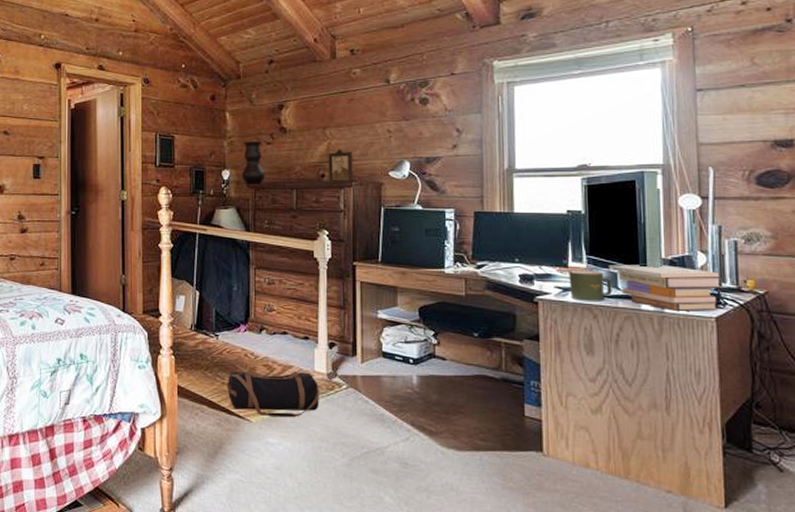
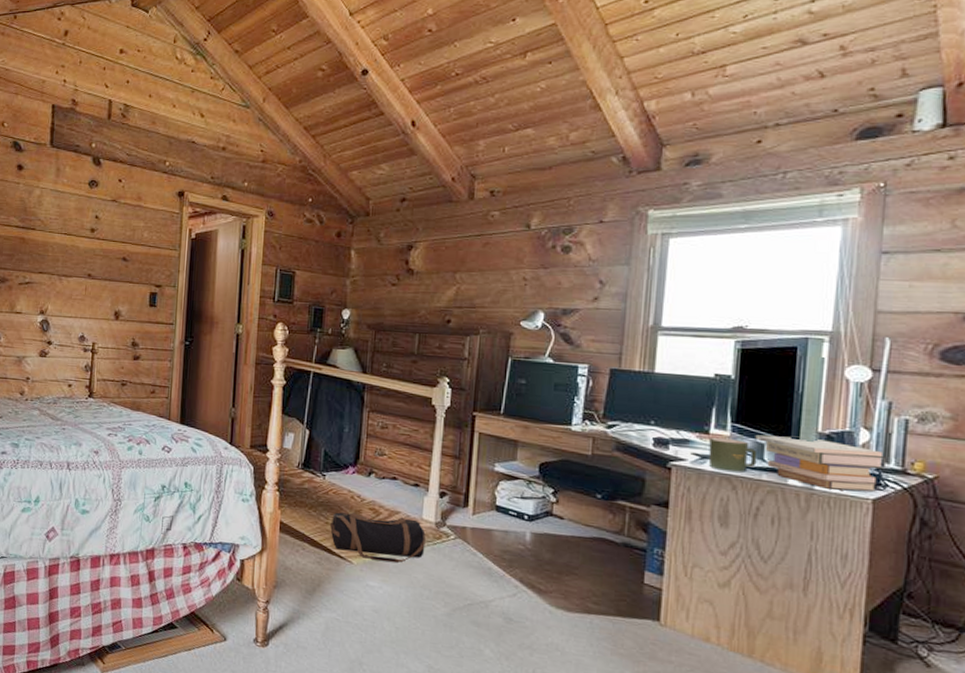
vase: present [241,141,266,185] -> none [362,281,388,327]
photo frame: present [328,148,357,184] -> none [454,294,485,332]

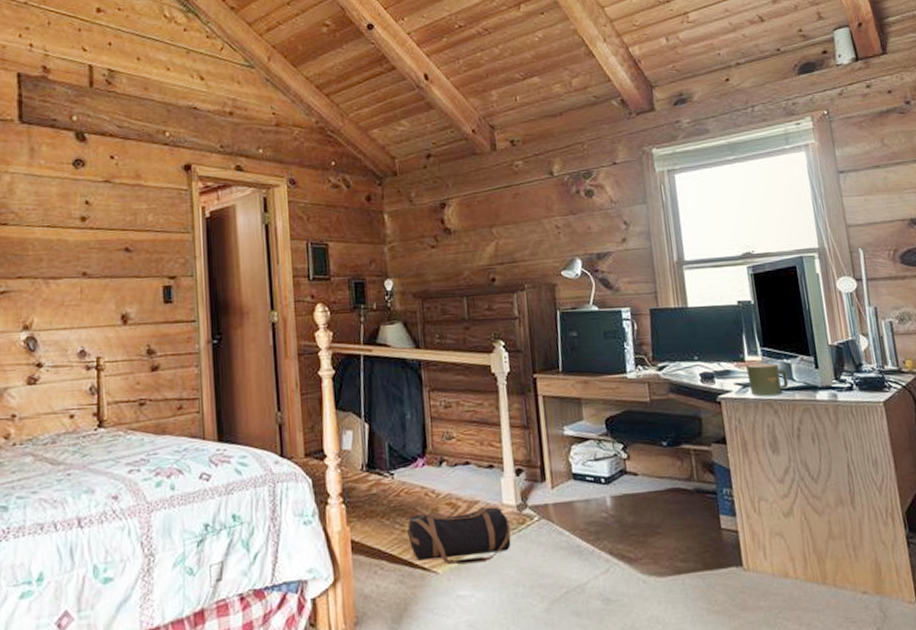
books: present [755,434,884,492] -> none [782,350,884,399]

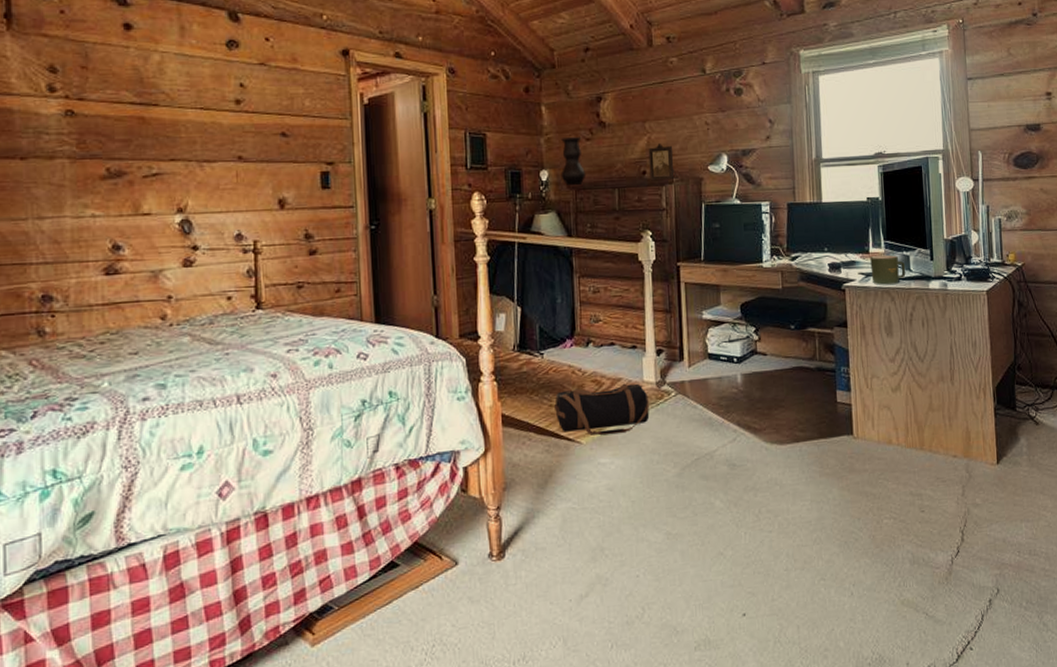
vase: none [405,245,433,296] -> present [560,137,586,186]
photo frame: none [496,248,529,289] -> present [648,142,677,181]

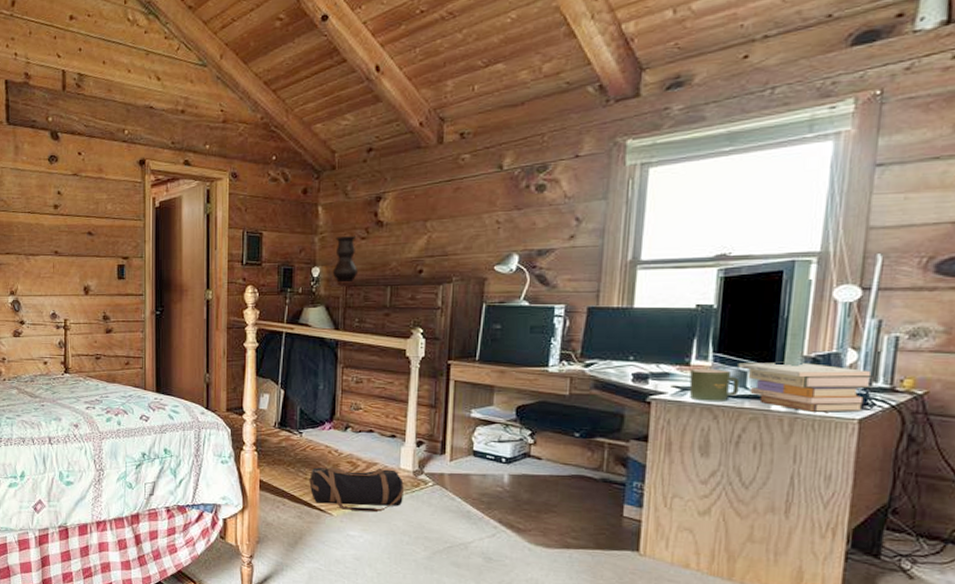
photo frame: present [648,142,677,181] -> none [426,242,458,280]
books: none [902,244,990,288] -> present [738,362,872,413]

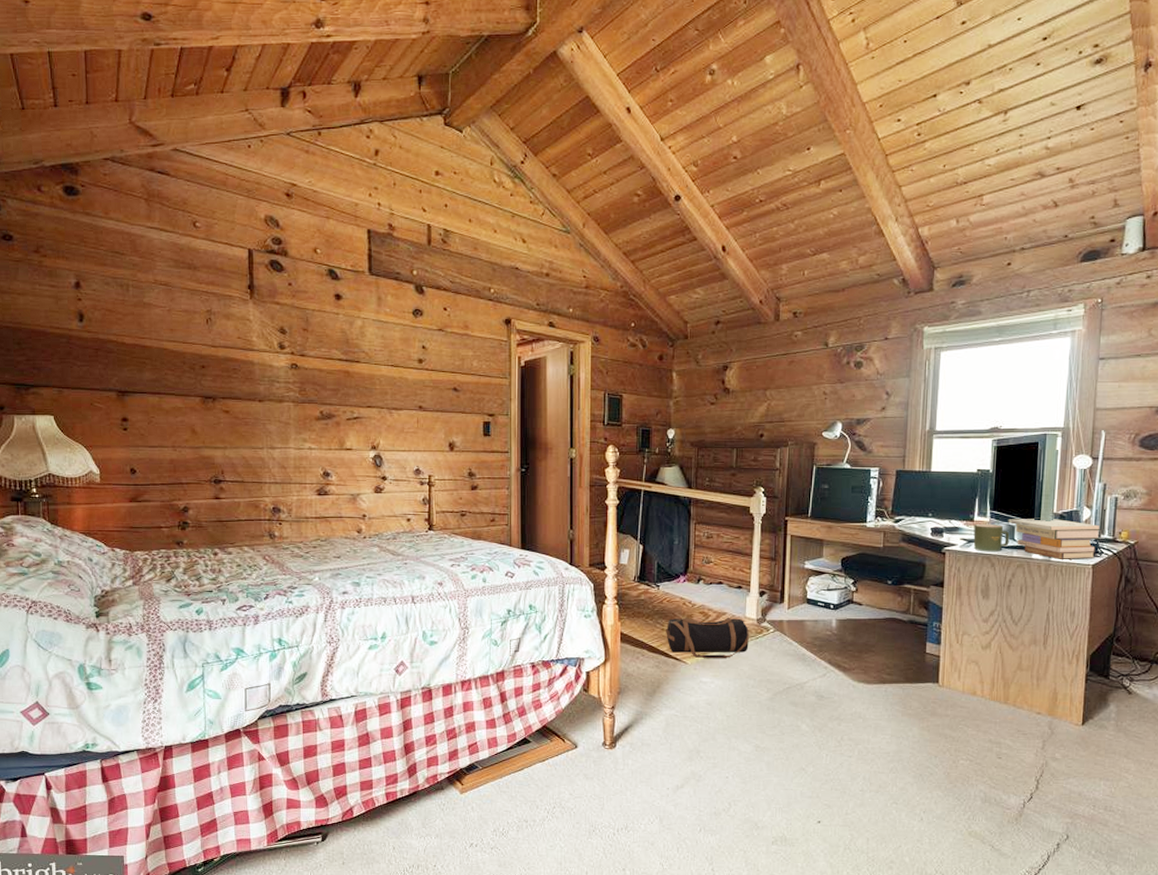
vase: present [332,236,359,283] -> none [685,401,709,444]

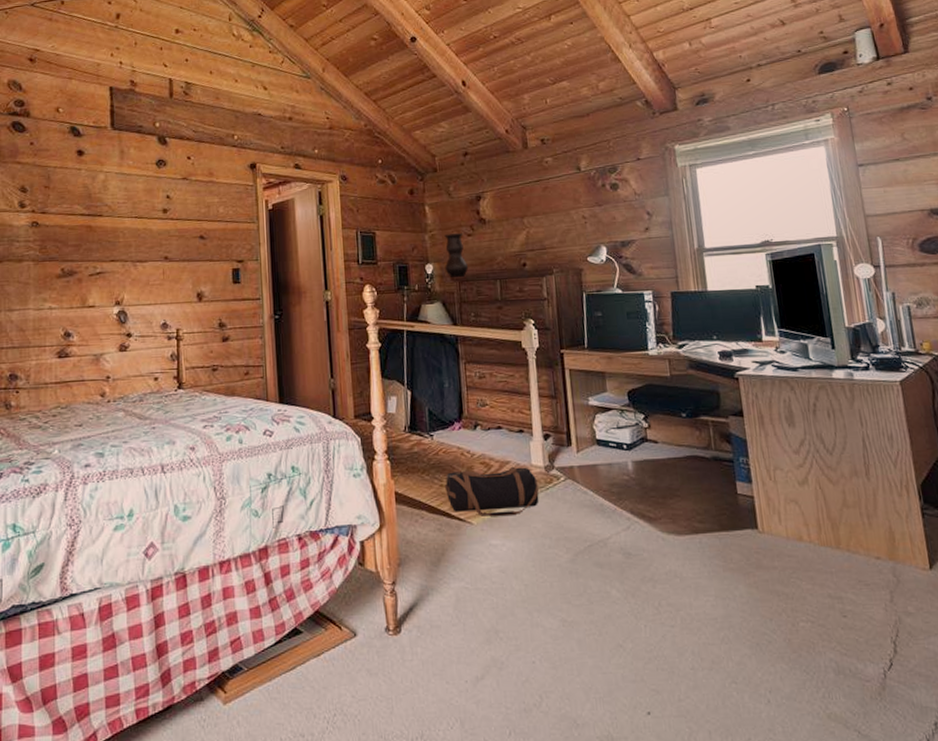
vase: none [685,401,709,444] -> present [444,233,469,279]
mug: present [973,523,1010,553] -> none [764,343,805,375]
books: present [1008,518,1100,559] -> none [799,332,901,377]

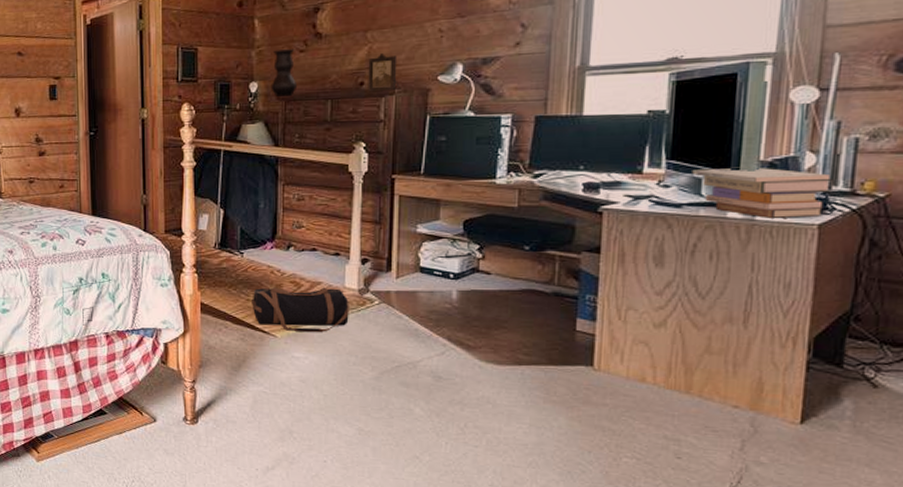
photo frame: none [527,236,557,273] -> present [368,52,400,92]
books: none [799,332,901,377] -> present [692,167,831,218]

